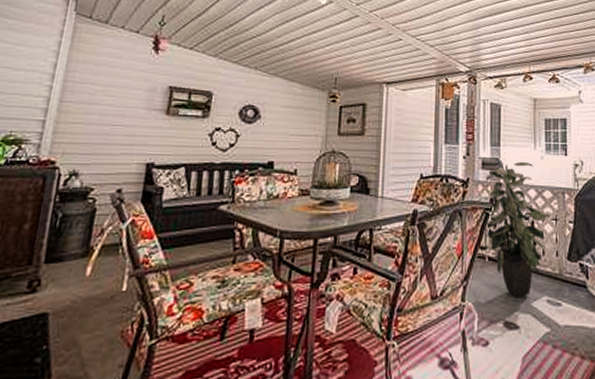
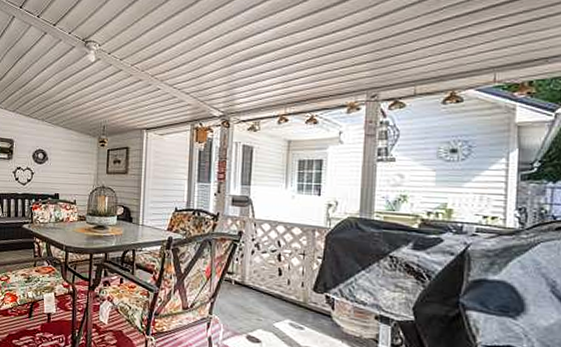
indoor plant: present [485,161,550,298] -> none [234,199,298,318]

